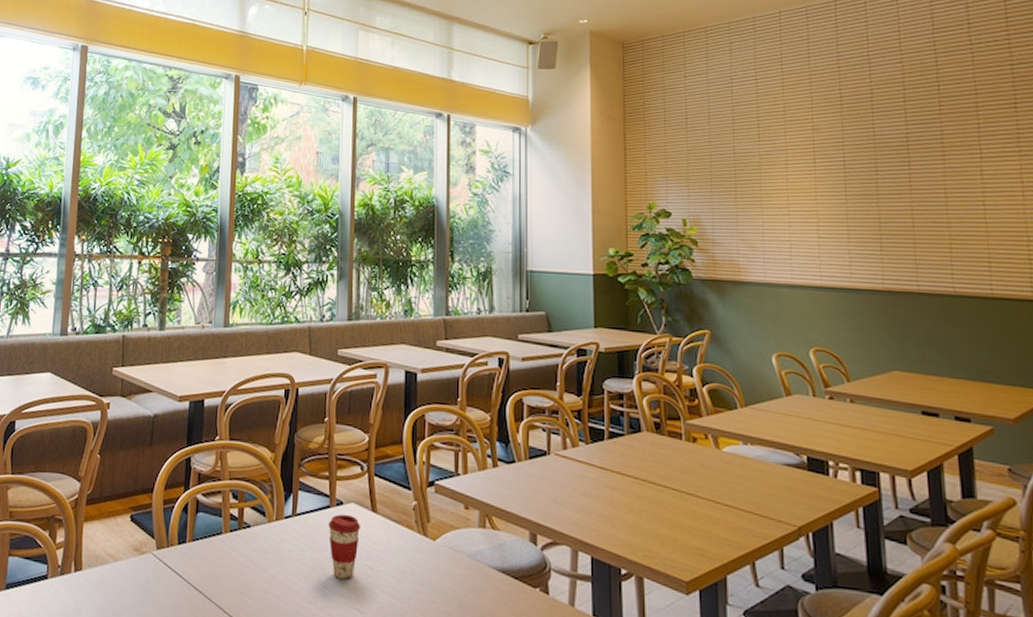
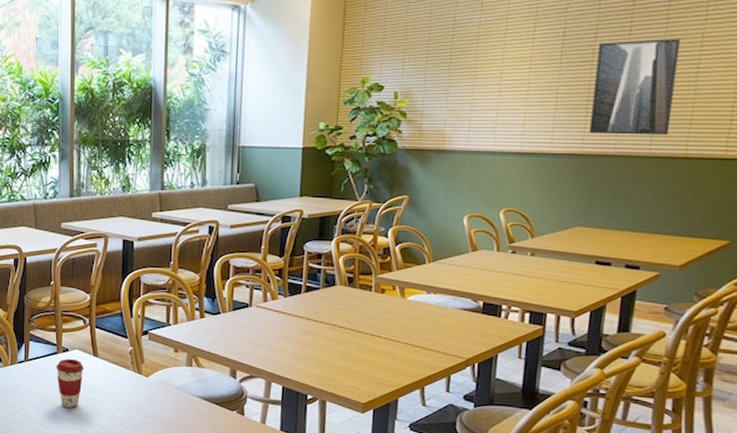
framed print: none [880,175,970,274] -> present [588,39,681,136]

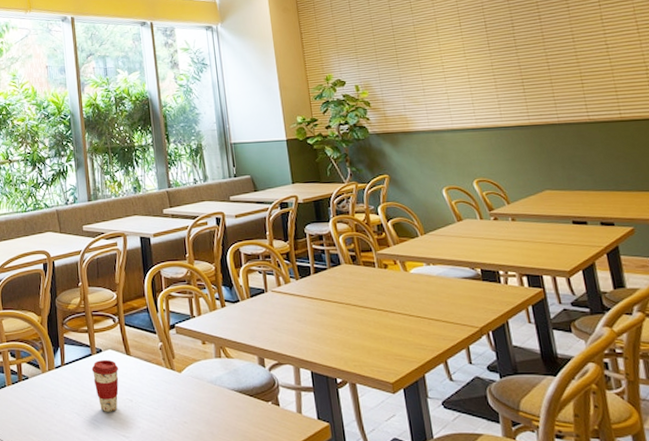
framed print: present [588,39,681,136] -> none [517,22,600,107]

